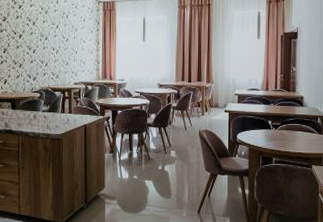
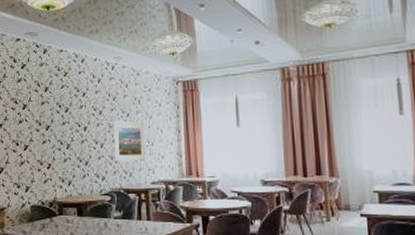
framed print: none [44,31,70,66] -> present [113,120,145,162]

